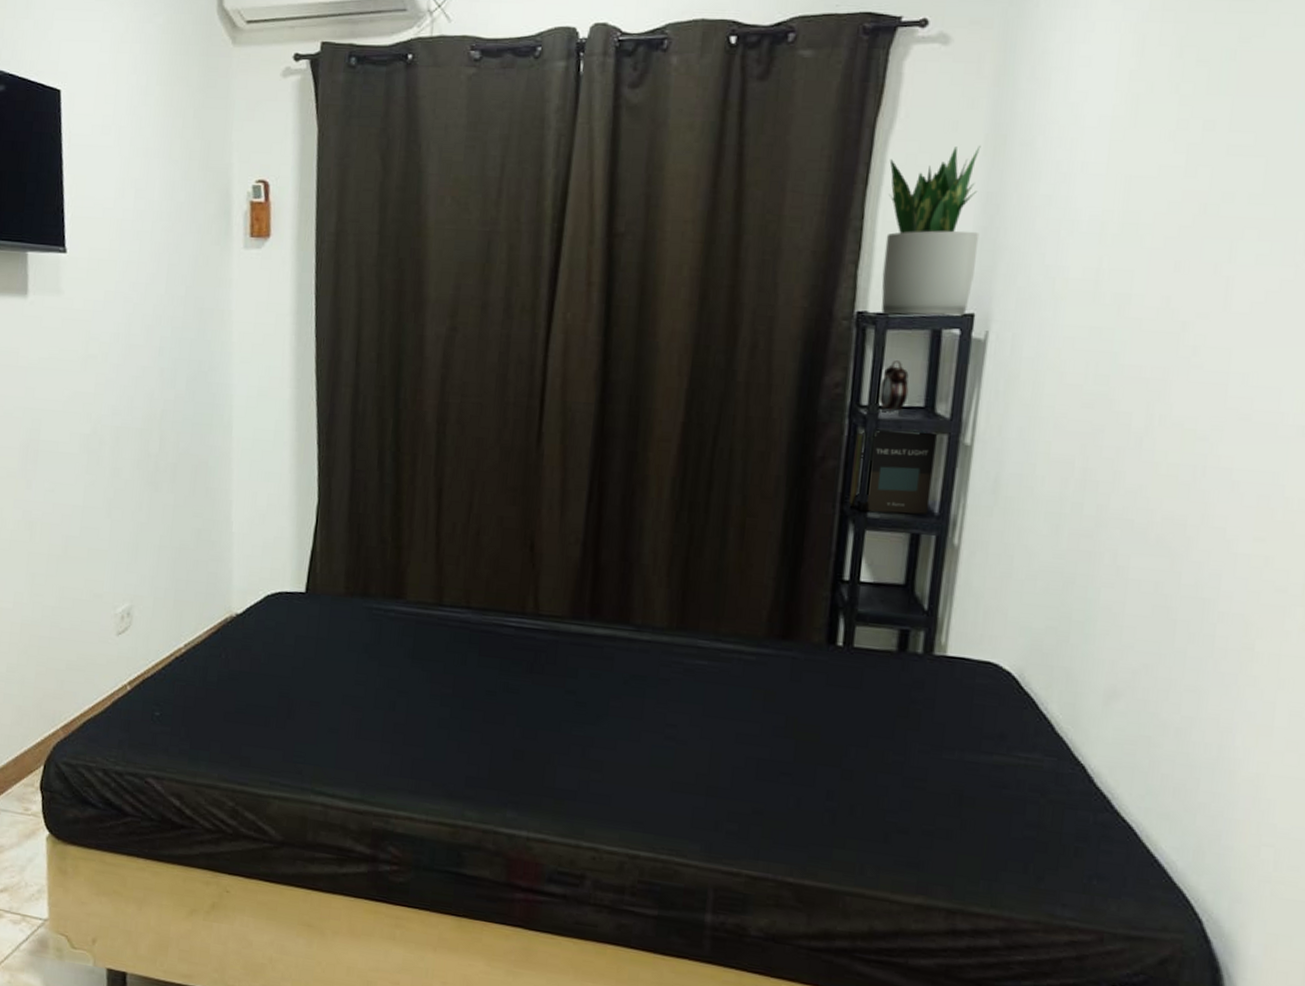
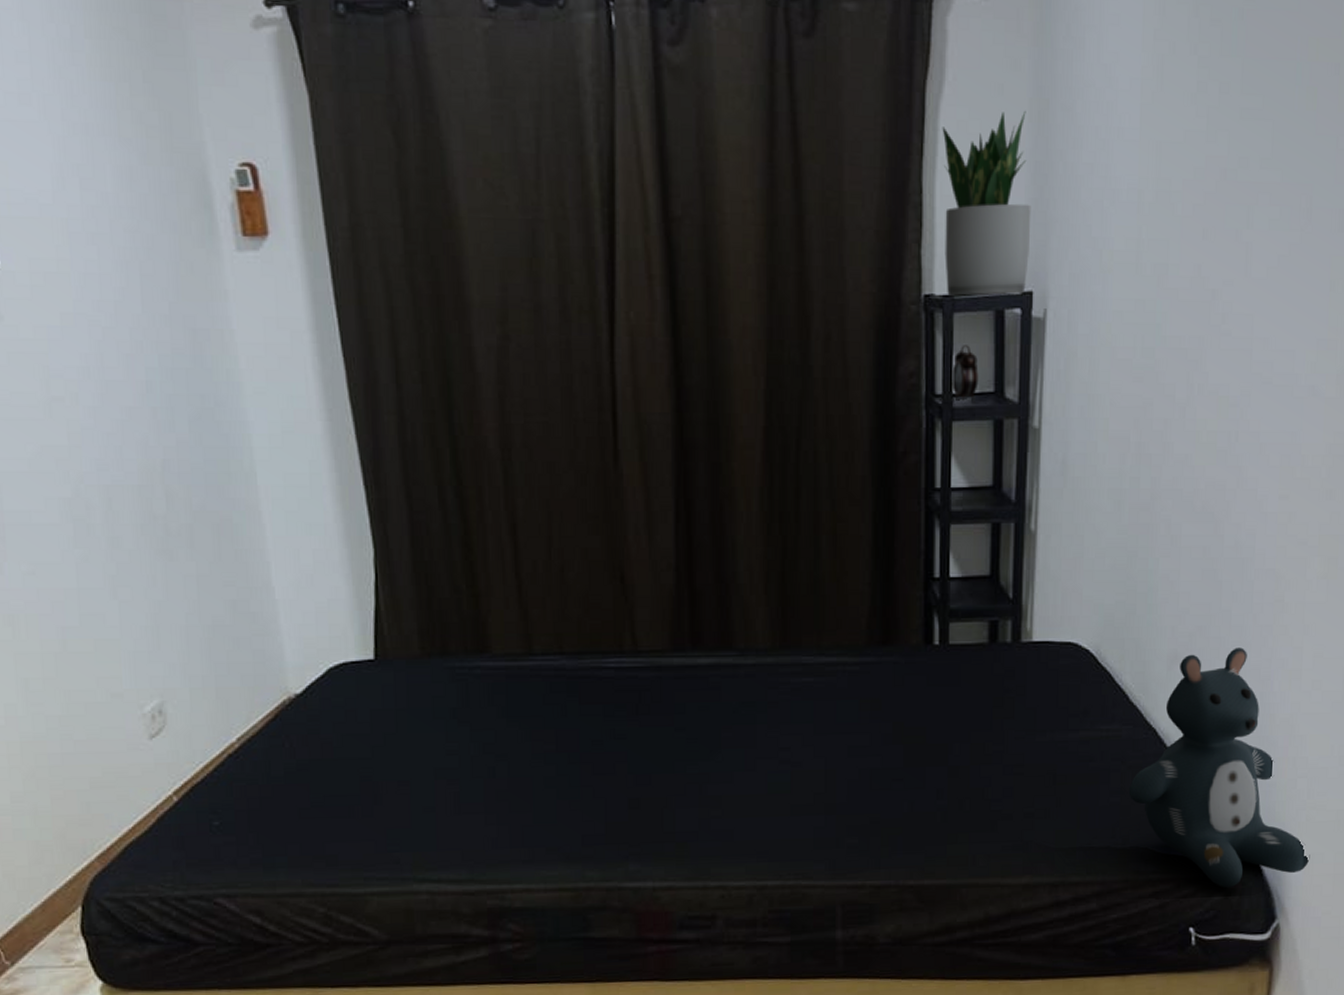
books: present [849,428,938,515] -> none [933,416,1009,505]
stuffed animal: none [1046,692,1274,954] -> present [1128,647,1310,889]

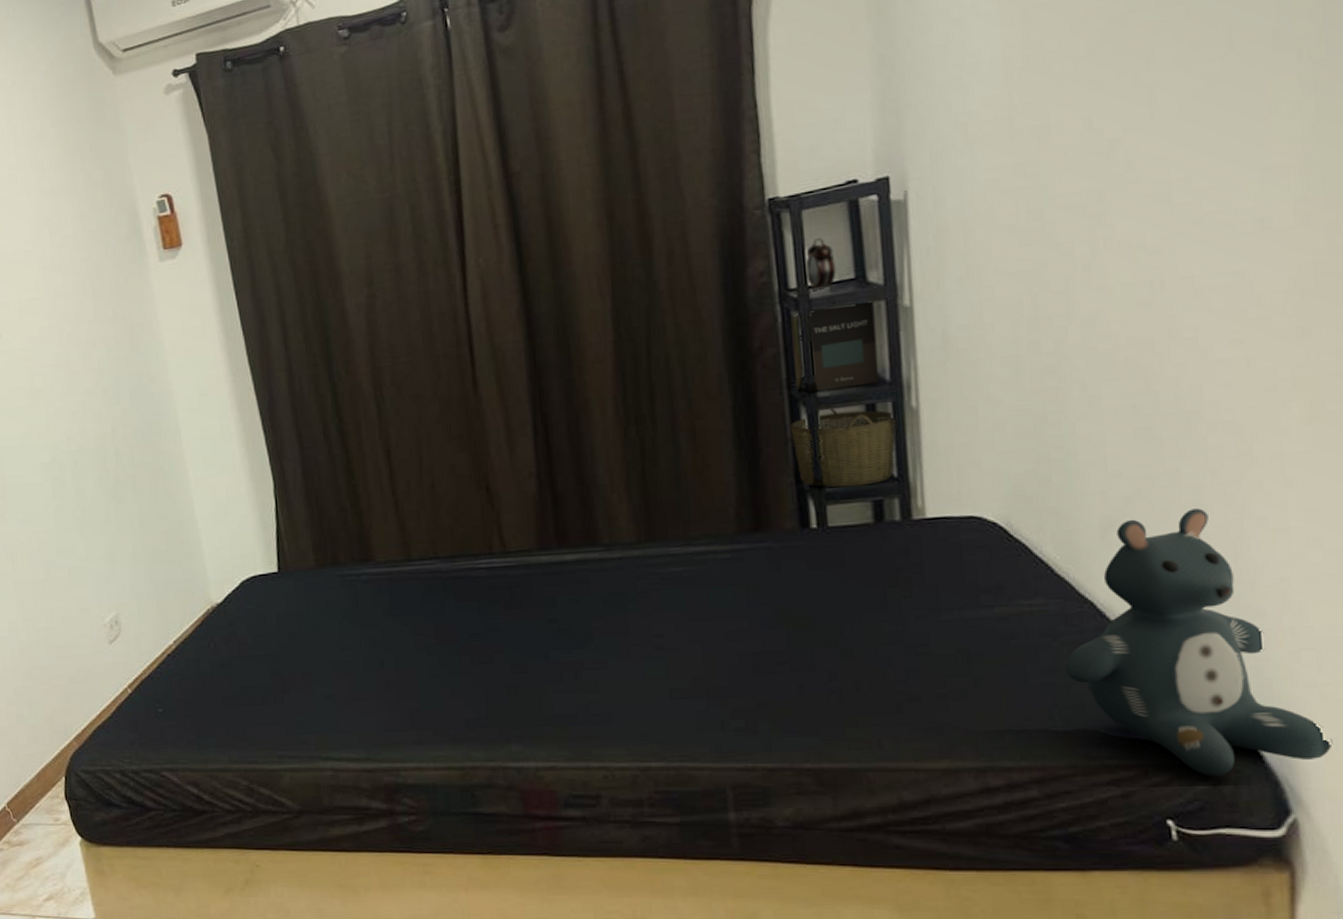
basket: none [924,519,1018,605] -> present [790,404,898,488]
books: none [933,416,1009,505] -> present [790,301,880,393]
planter: present [942,111,1032,297] -> none [772,11,882,196]

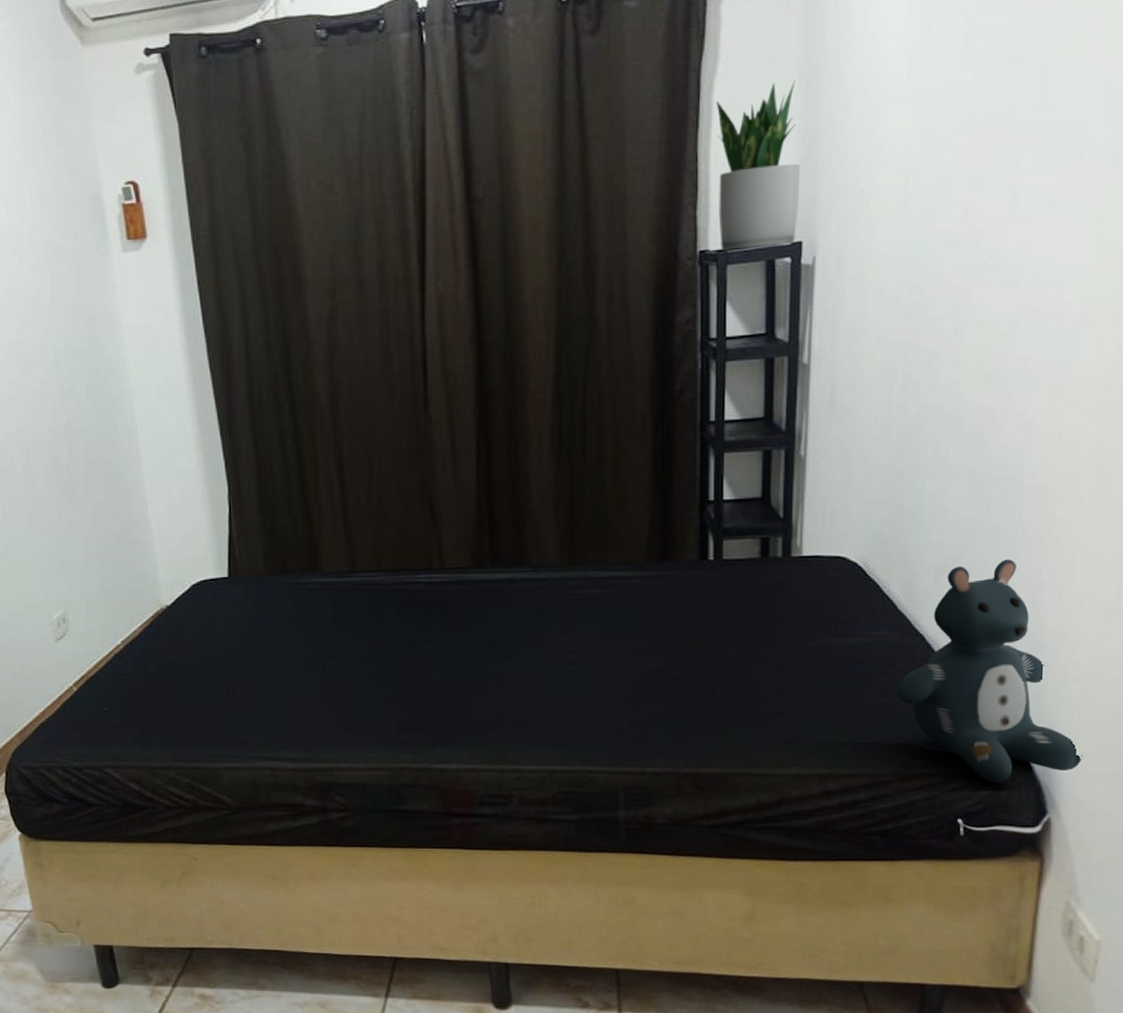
planter: none [772,11,882,196] -> present [716,81,801,251]
books: present [790,301,880,393] -> none [708,355,780,436]
basket: present [790,404,898,488] -> none [699,448,788,525]
alarm clock: present [805,238,836,291] -> none [725,293,751,343]

